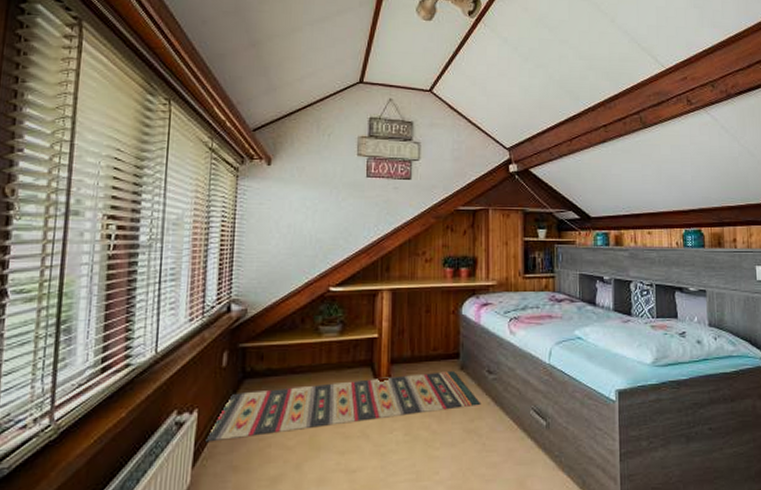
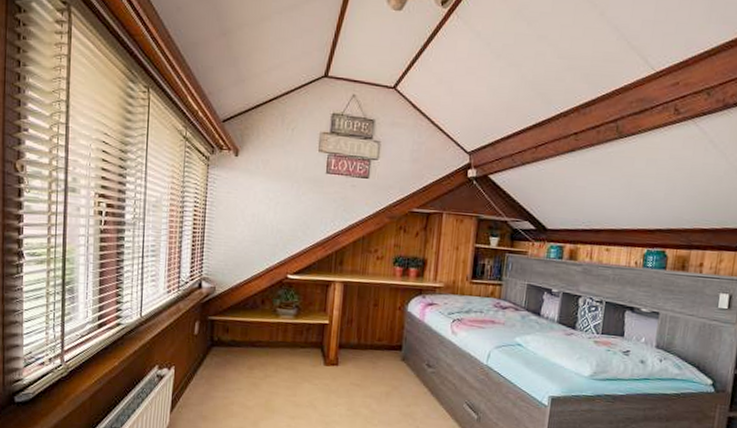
rug: present [206,371,481,442] -> none [181,357,419,395]

